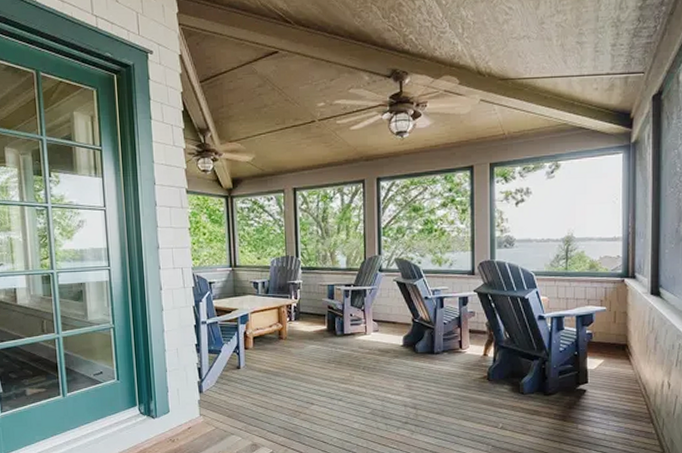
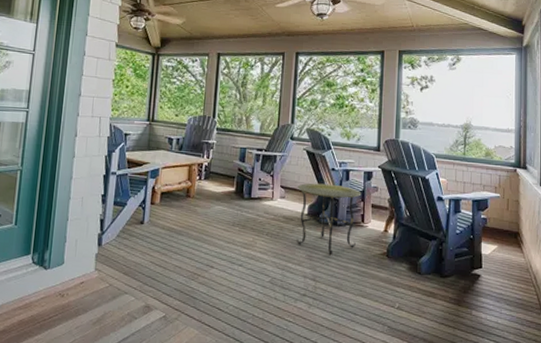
side table: none [390,313,458,384] -> present [296,183,362,256]

